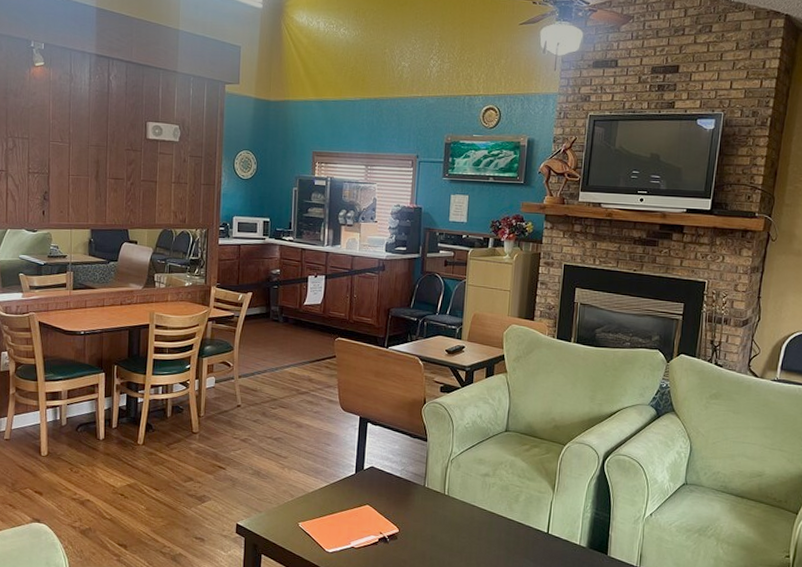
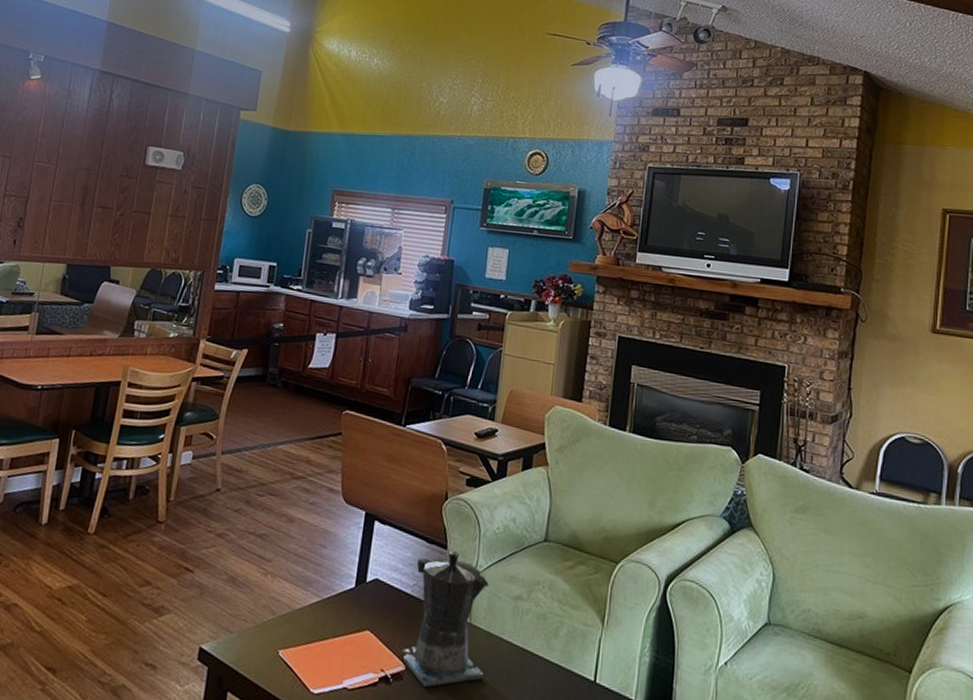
coffee maker: none [396,443,462,543] -> present [403,551,489,687]

